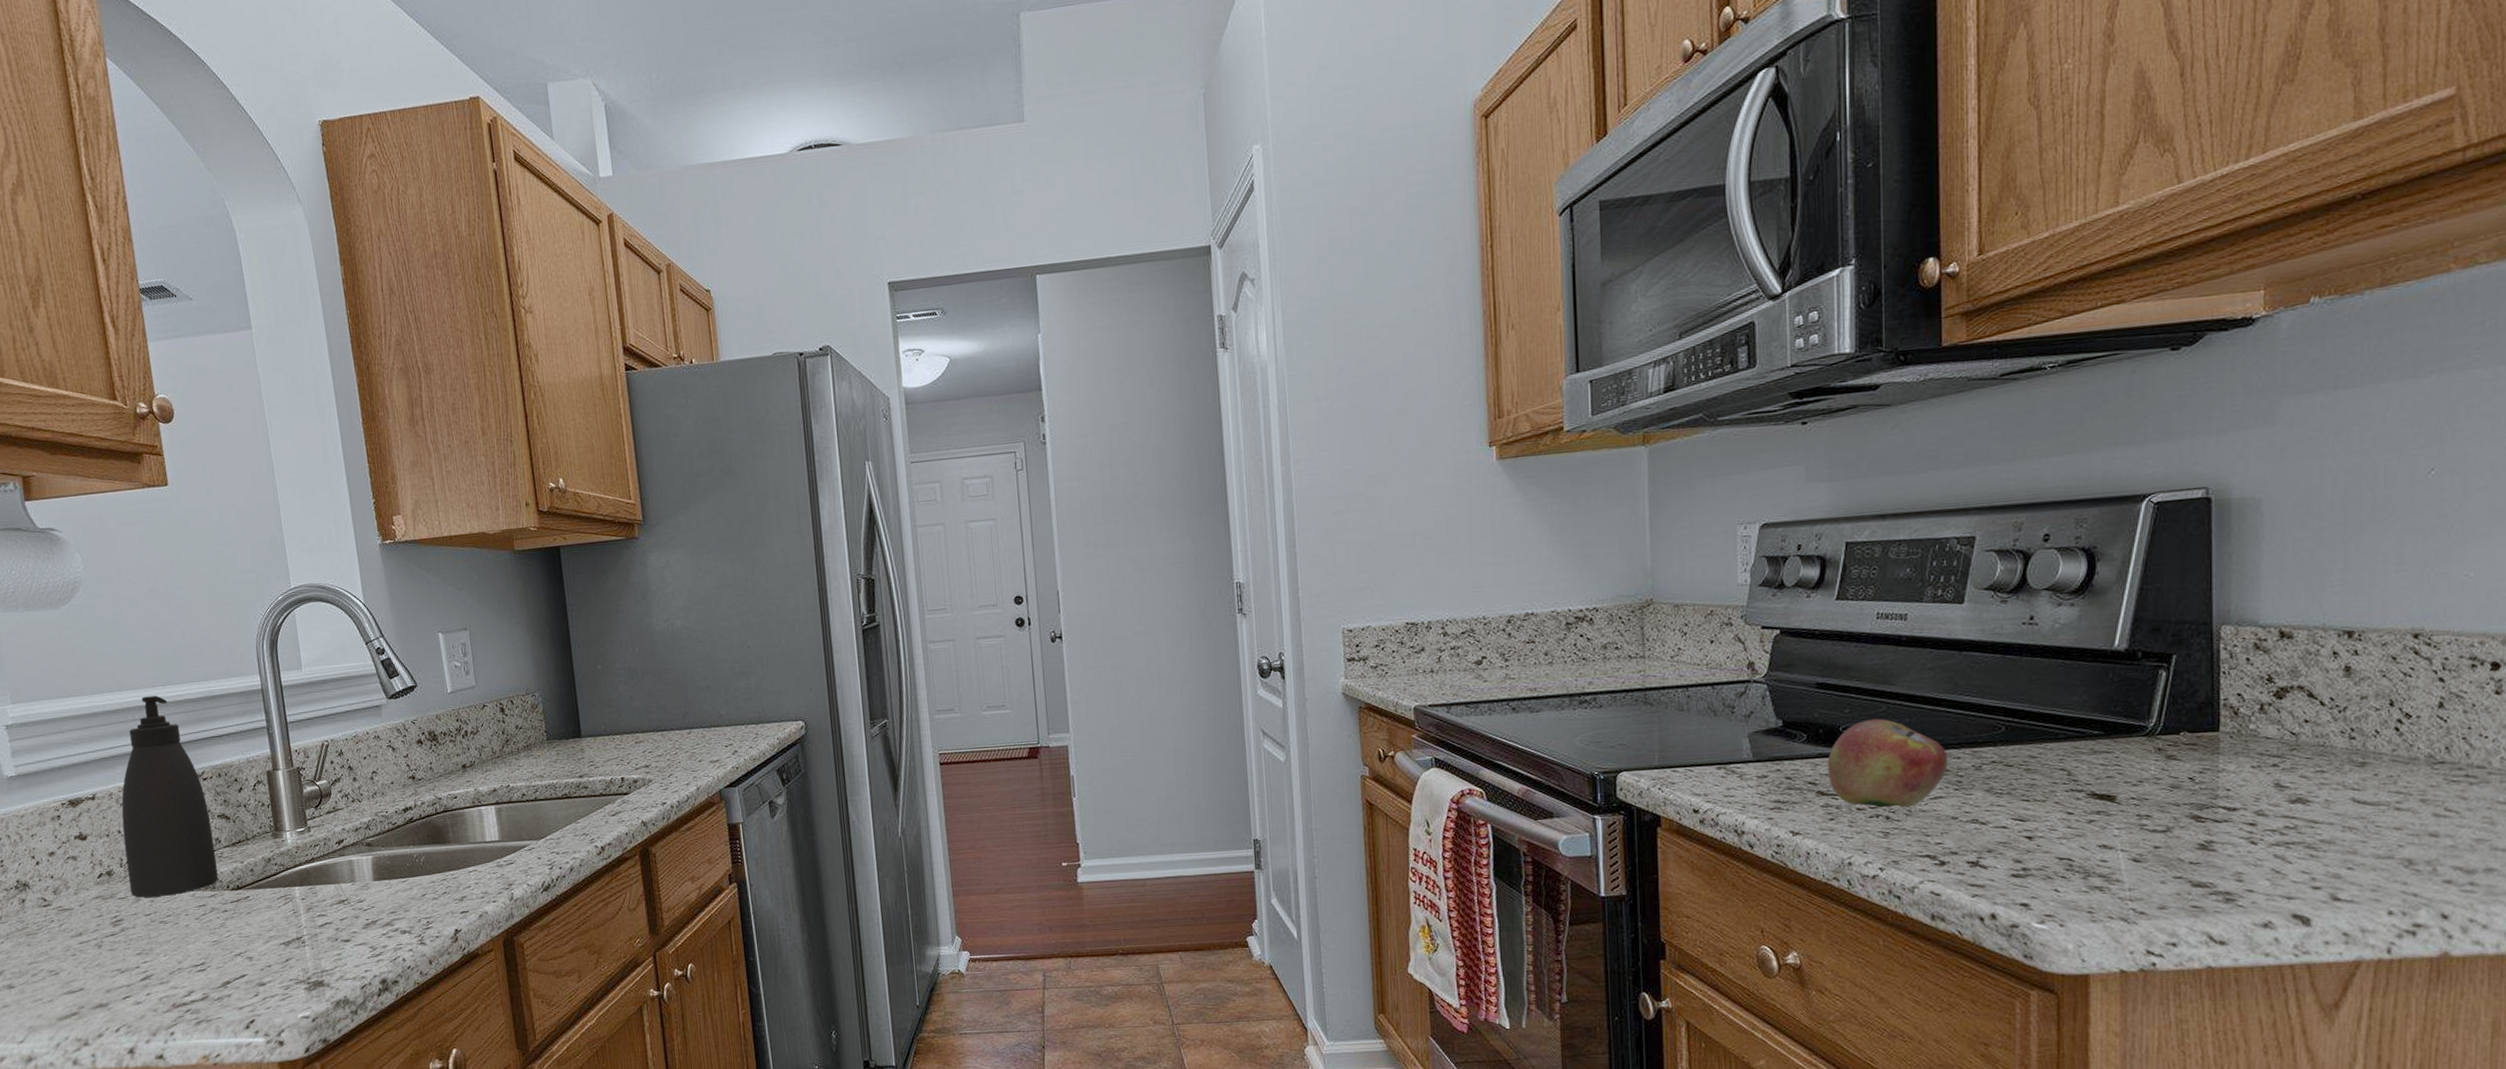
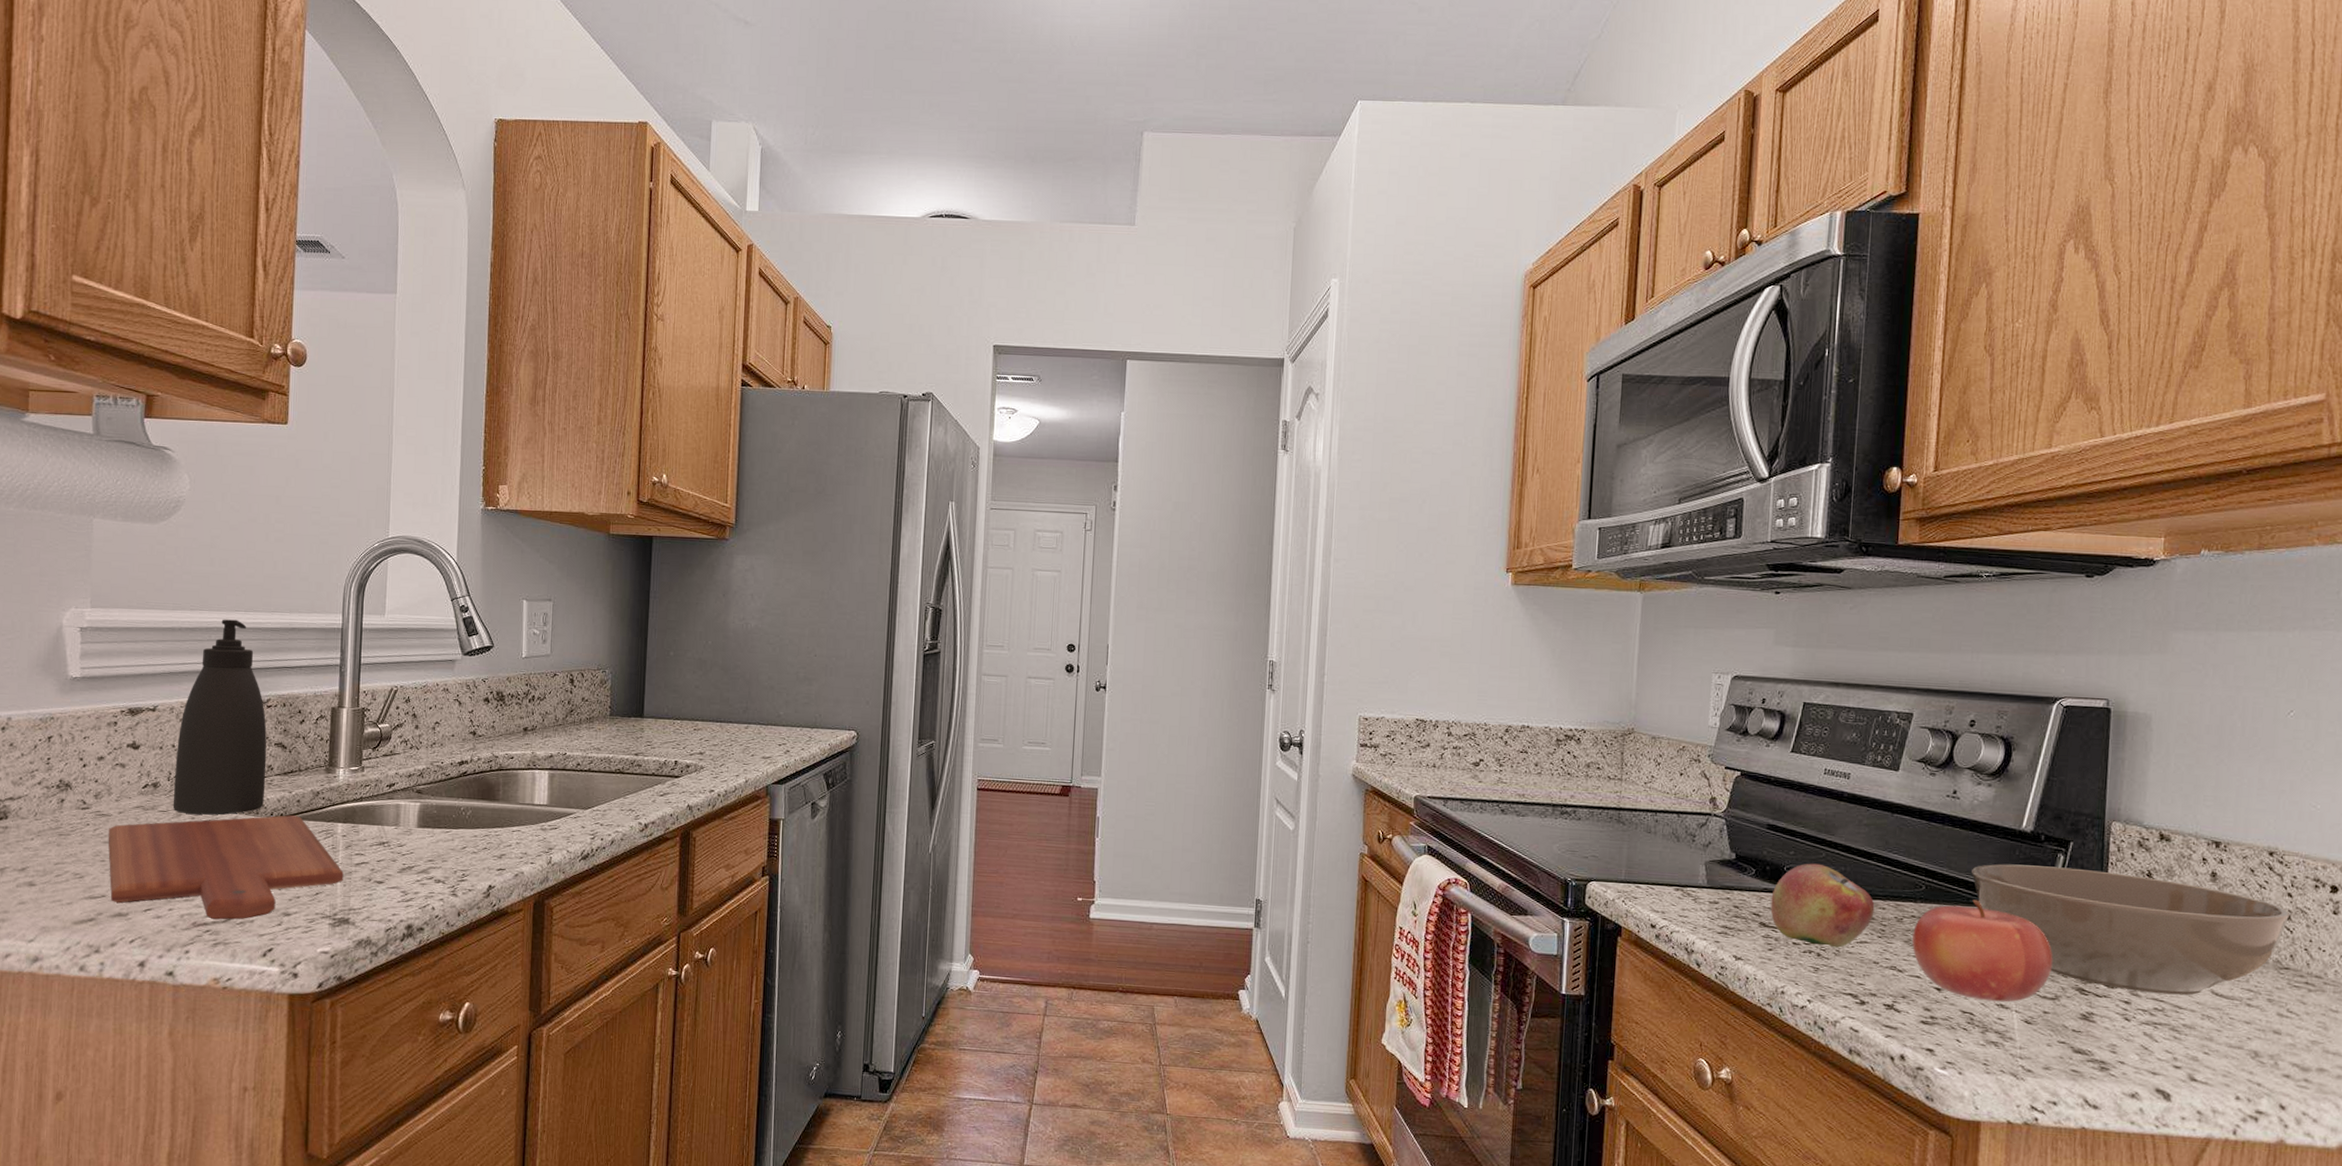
cutting board: none [73,885,311,999] -> present [108,815,344,920]
fruit: none [1995,734,2161,844] -> present [1912,899,2053,1003]
bowl: none [2057,682,2443,811] -> present [1970,863,2290,996]

